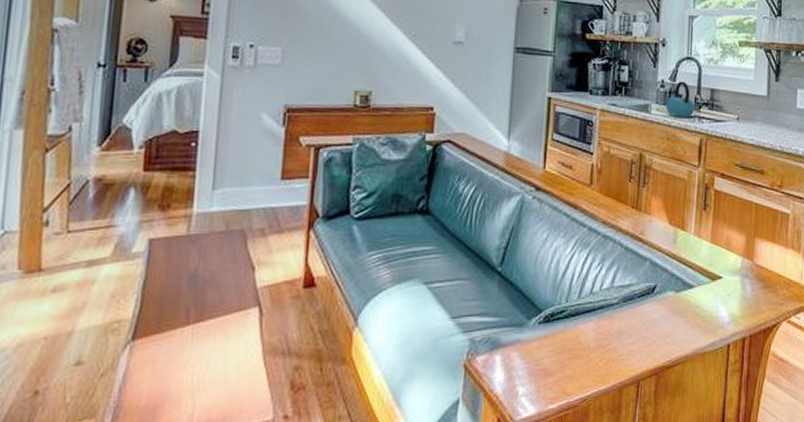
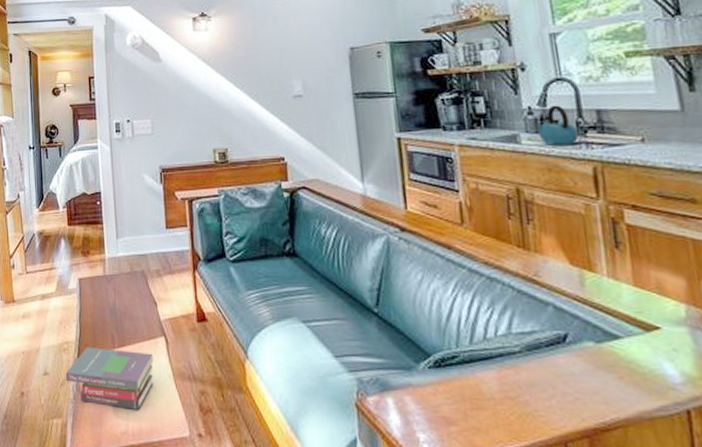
books: none [108,324,240,397] -> present [65,346,154,410]

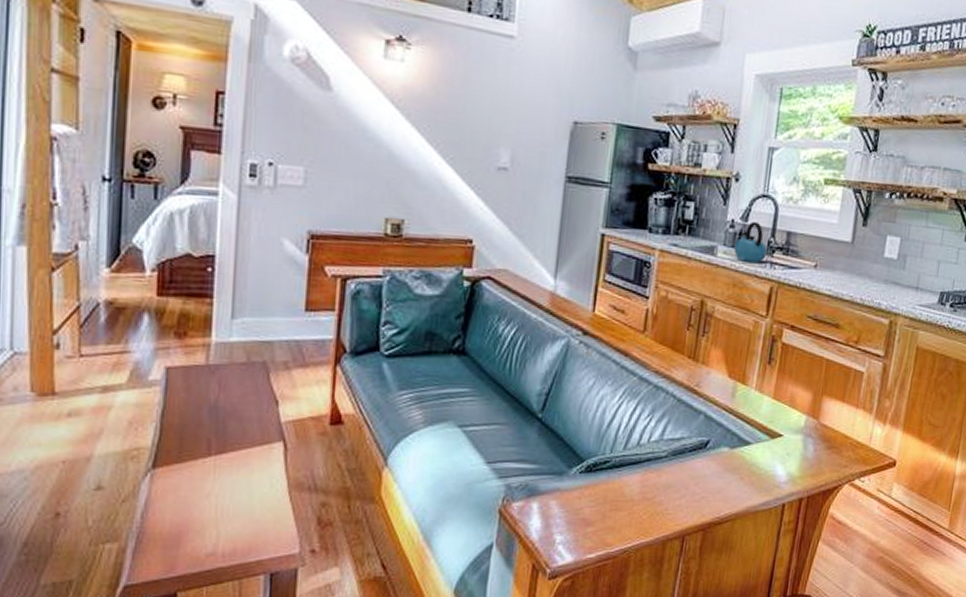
books: present [65,346,154,410] -> none [130,453,264,527]

